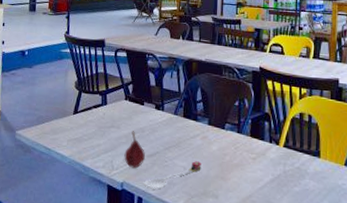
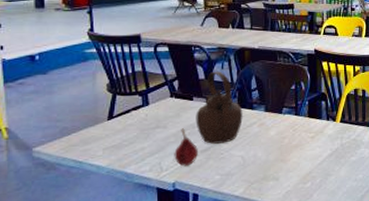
spoon: present [143,161,201,190] -> none [197,148,260,184]
teapot: none [145,79,188,151] -> present [195,71,243,144]

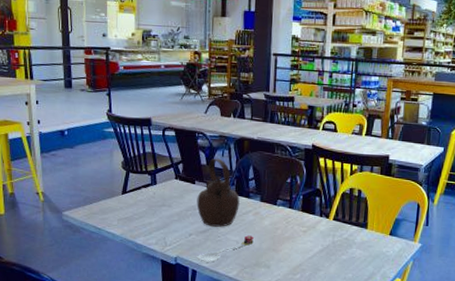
fruit: present [174,128,198,167] -> none [177,209,198,244]
spoon: none [197,148,260,184] -> present [196,235,254,262]

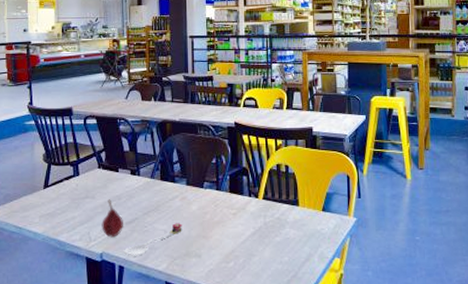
fruit: none [177,209,198,244] -> present [101,199,123,238]
teapot: present [196,158,240,227] -> none [121,143,165,216]

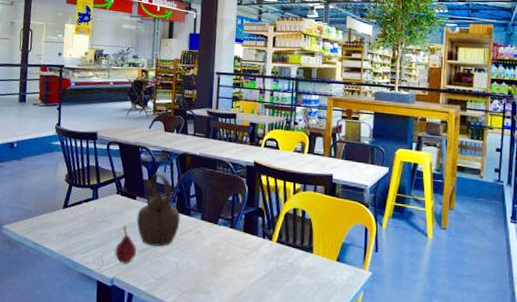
teapot: none [121,143,165,216] -> present [136,173,180,247]
spoon: present [123,223,182,256] -> none [133,256,194,286]

